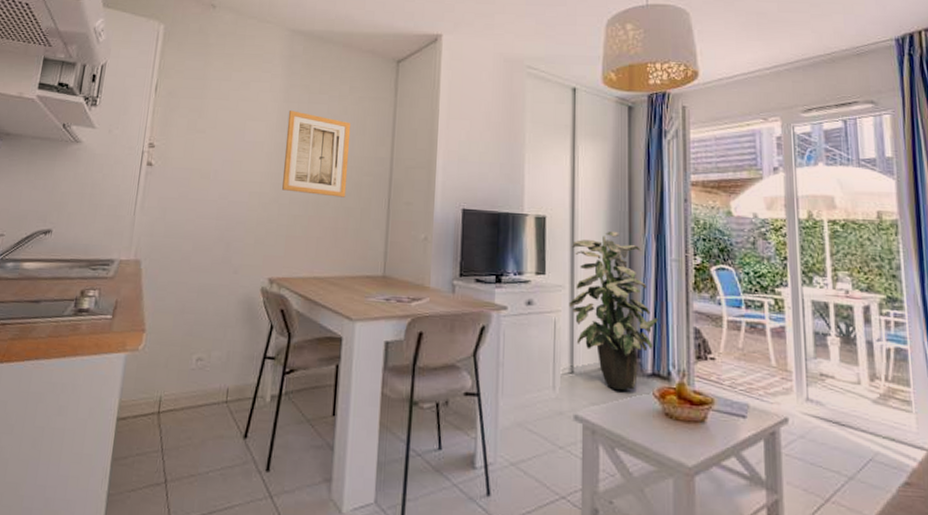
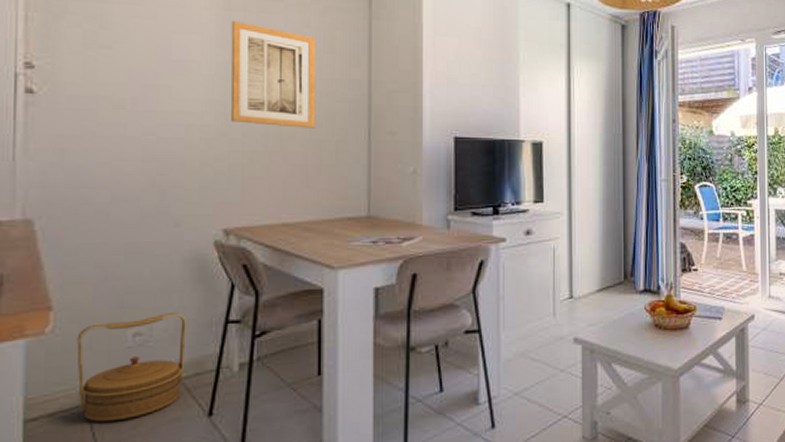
woven basket: none [154,344,235,430] -> present [76,313,186,423]
indoor plant: present [568,230,659,390] -> none [567,154,650,309]

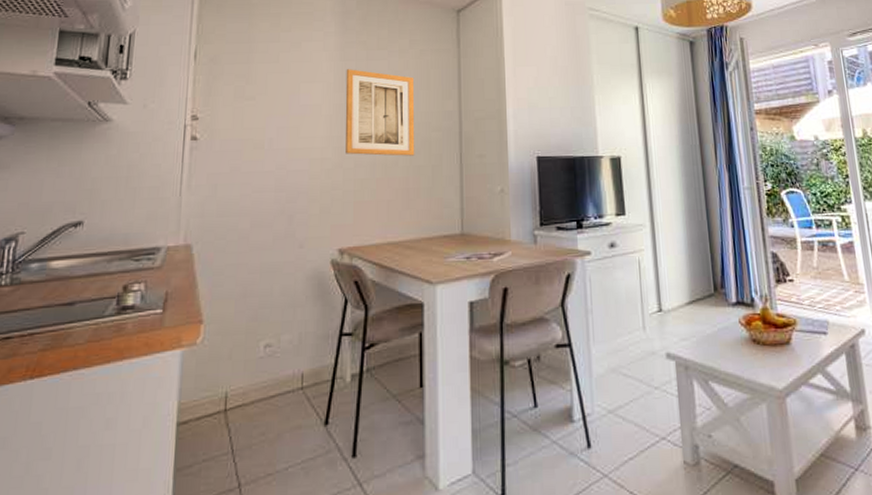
woven basket: present [76,313,186,423] -> none [220,326,307,428]

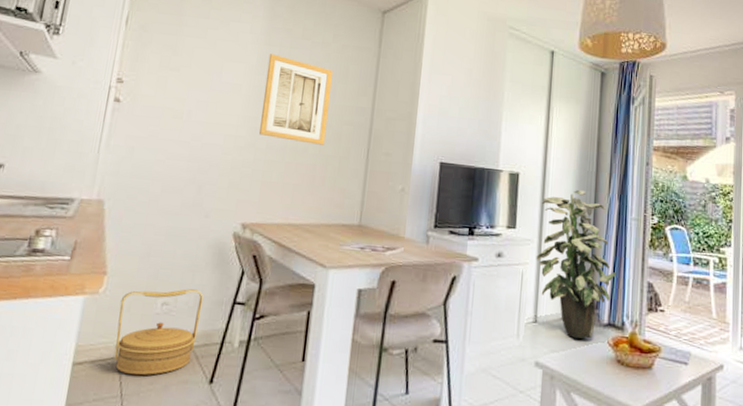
woven basket: none [220,326,307,428] -> present [113,289,203,376]
indoor plant: none [648,165,738,322] -> present [536,189,617,339]

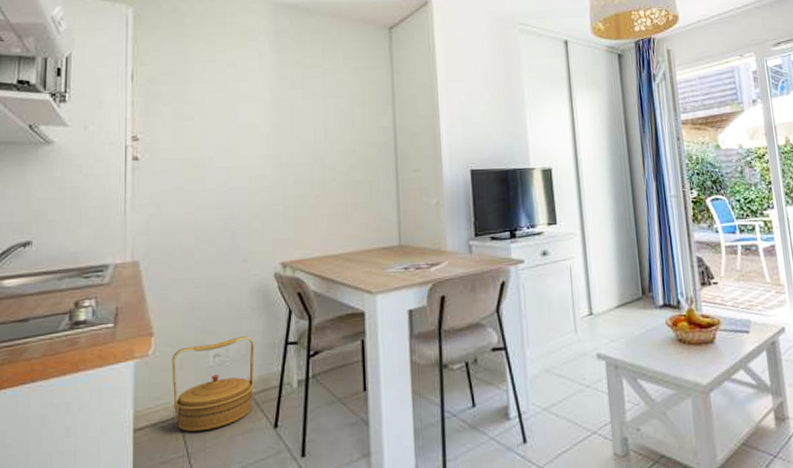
wall art: present [259,54,334,145] -> none [281,87,352,172]
indoor plant: present [536,189,617,339] -> none [579,175,665,324]

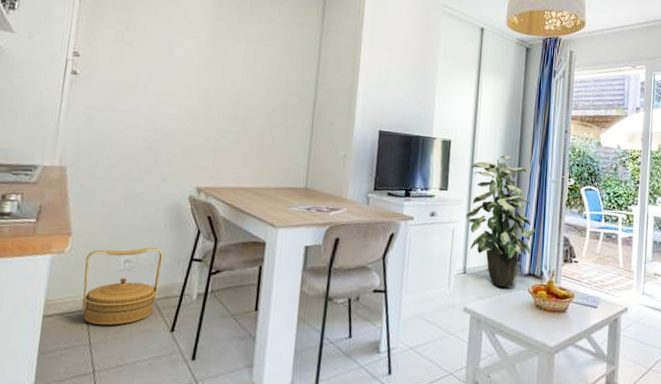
indoor plant: none [579,175,665,324] -> present [465,155,537,287]

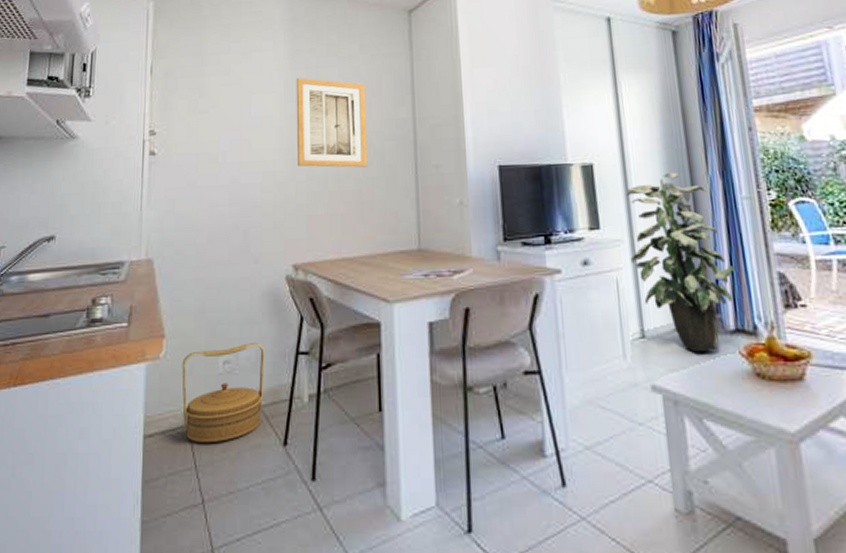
wall art: none [211,29,280,115] -> present [296,78,368,168]

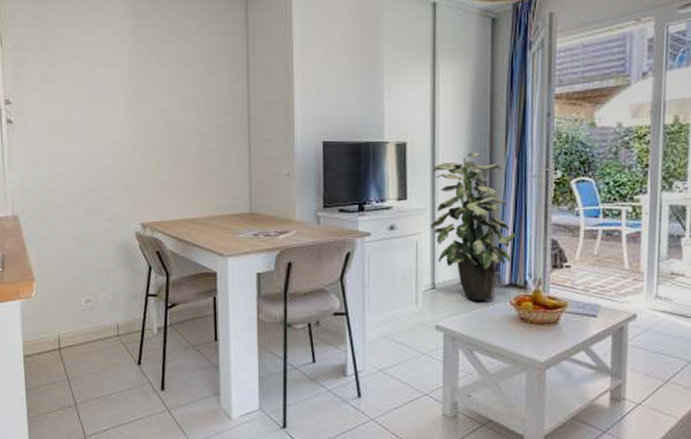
woven basket: present [182,343,264,444] -> none [51,287,120,362]
wall art: present [296,78,368,168] -> none [139,53,206,140]

